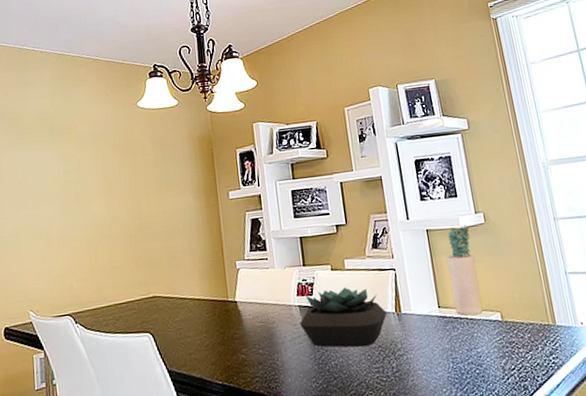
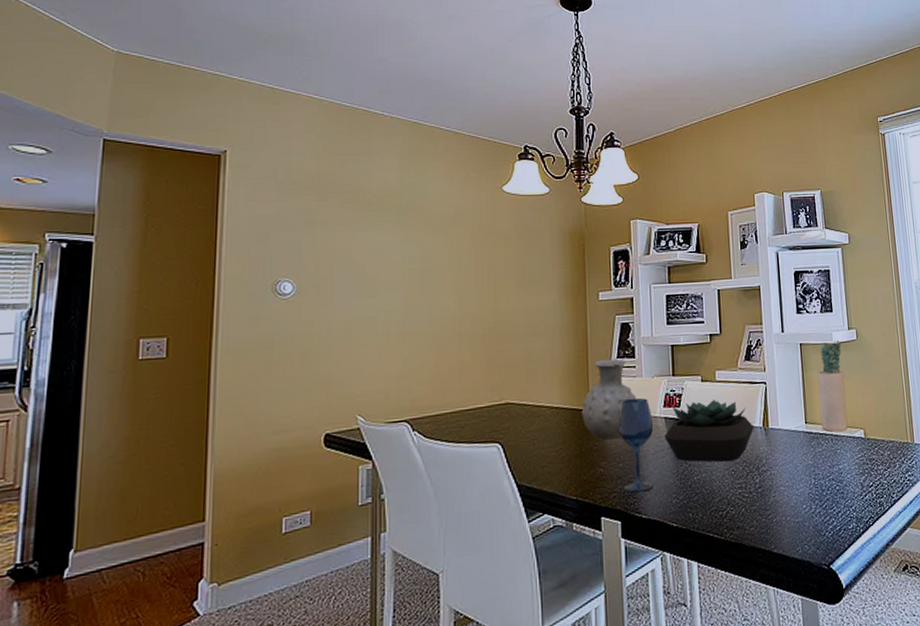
vase: none [221,252,271,328] -> present [581,358,637,440]
wineglass: none [255,288,293,378] -> present [619,398,653,493]

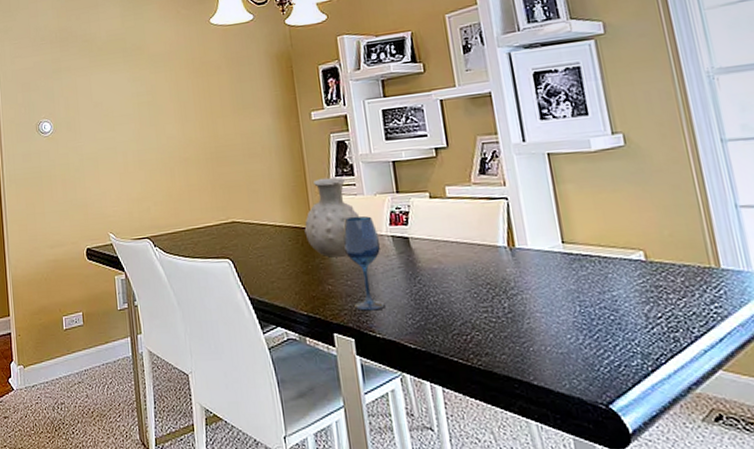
succulent plant: present [664,400,755,462] -> none [393,217,498,283]
vase: present [818,341,848,432] -> none [574,148,620,254]

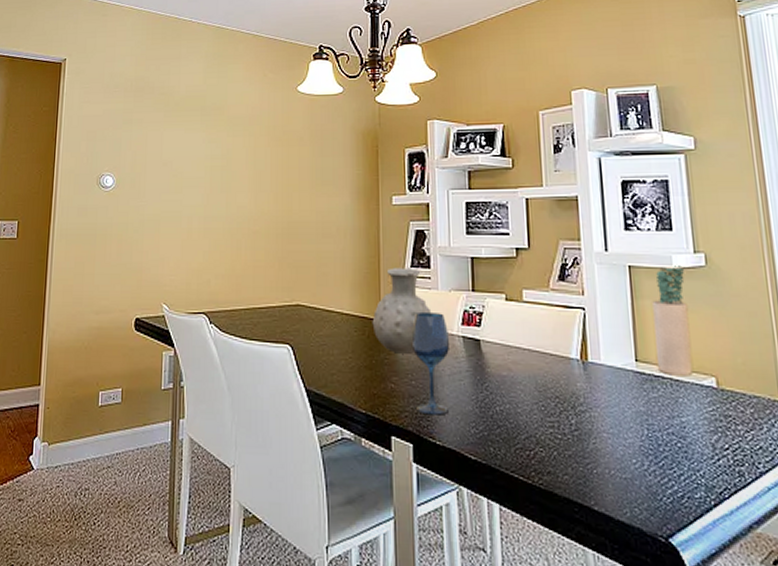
vase: none [574,148,620,254] -> present [652,265,693,376]

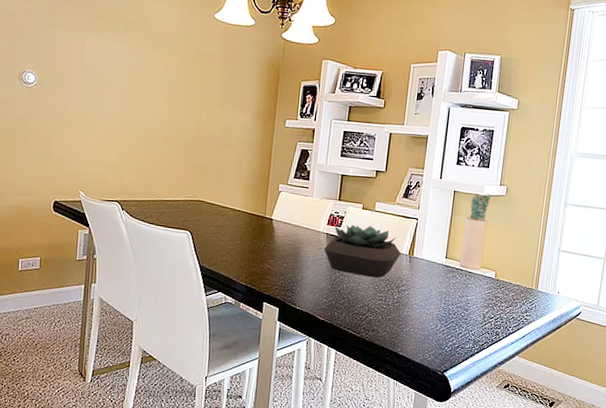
vase: present [372,267,432,354] -> none [258,177,306,244]
wineglass: present [412,313,449,415] -> none [285,213,317,289]
succulent plant: none [462,322,570,394] -> present [324,224,402,278]

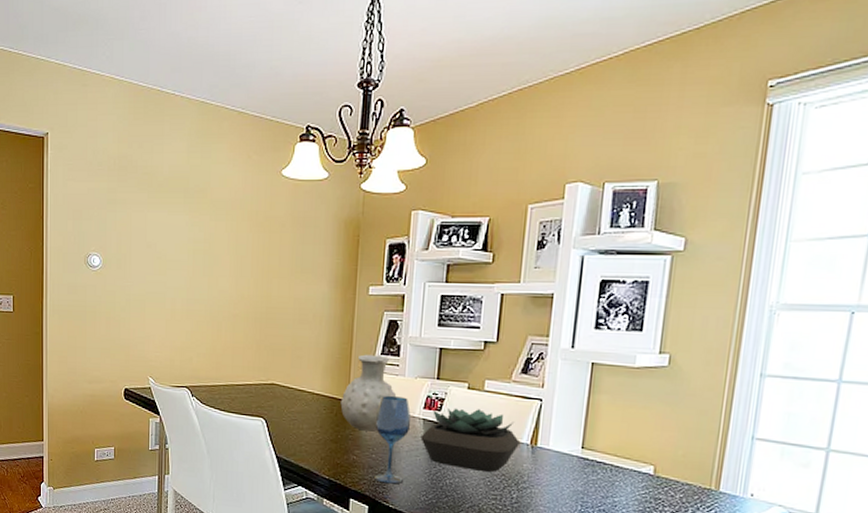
vase: none [258,177,306,244] -> present [340,354,397,431]
wineglass: none [285,213,317,289] -> present [374,396,411,484]
vase: present [459,193,491,270] -> none [600,364,645,464]

